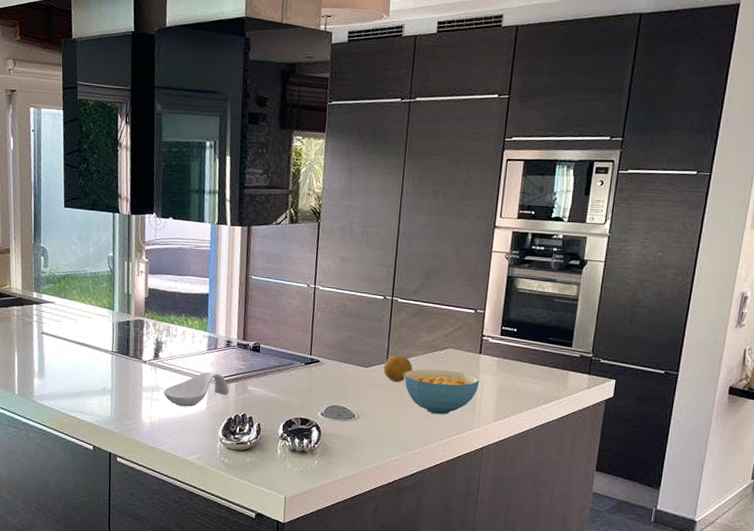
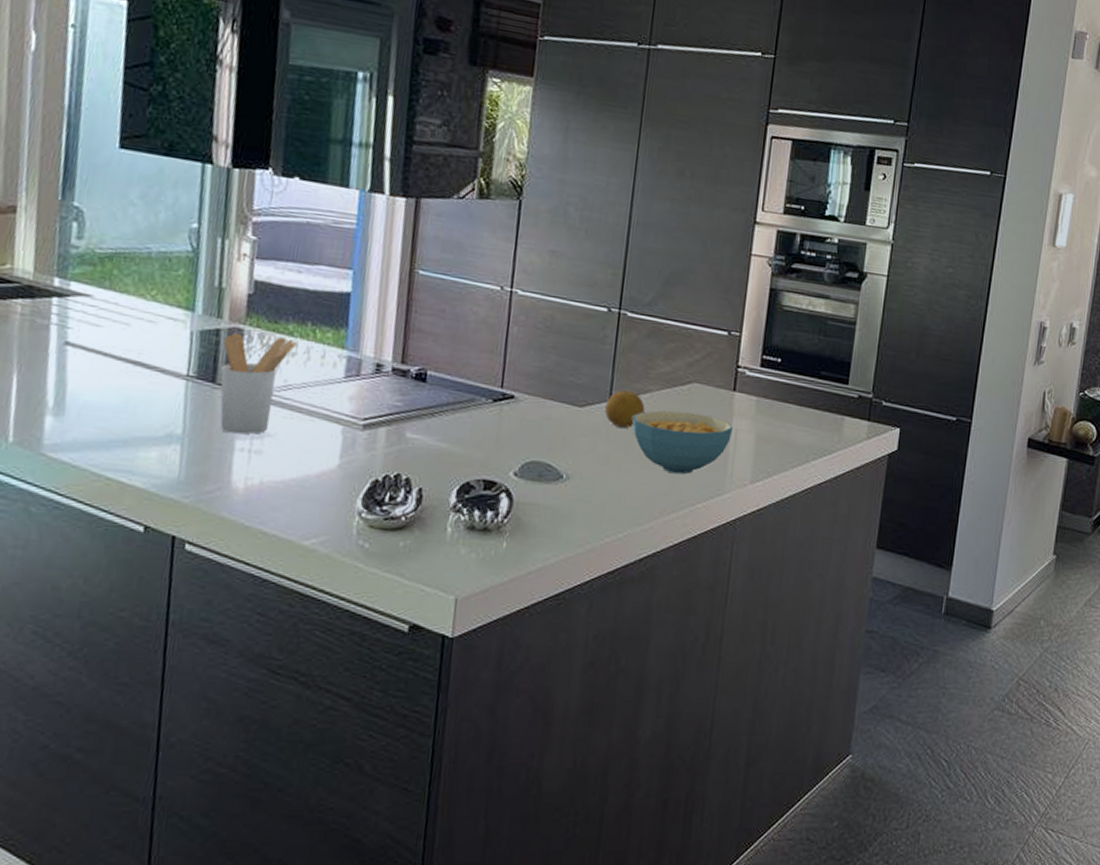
utensil holder: none [131,323,176,389] -> present [220,332,297,435]
spoon rest: present [164,372,229,407] -> none [270,410,376,464]

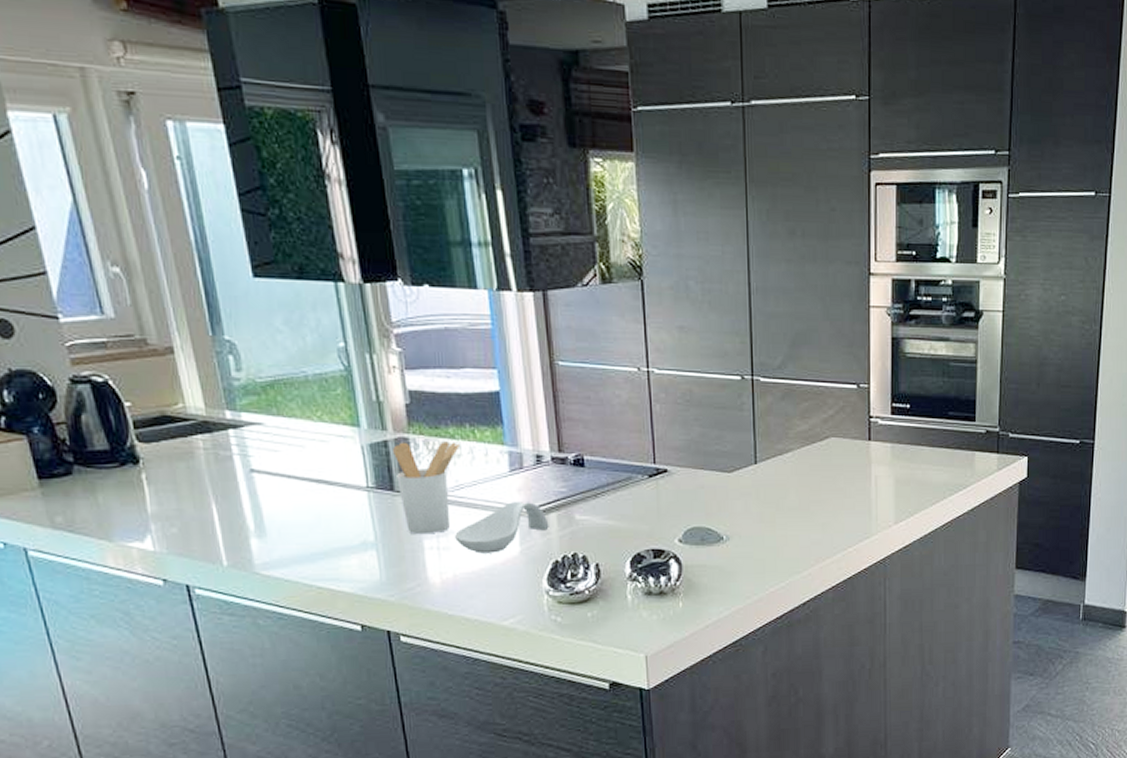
spoon rest: none [270,410,376,464] -> present [455,502,549,554]
fruit: present [605,390,645,428] -> none [753,452,789,487]
cereal bowl: present [632,410,734,475] -> none [779,465,873,524]

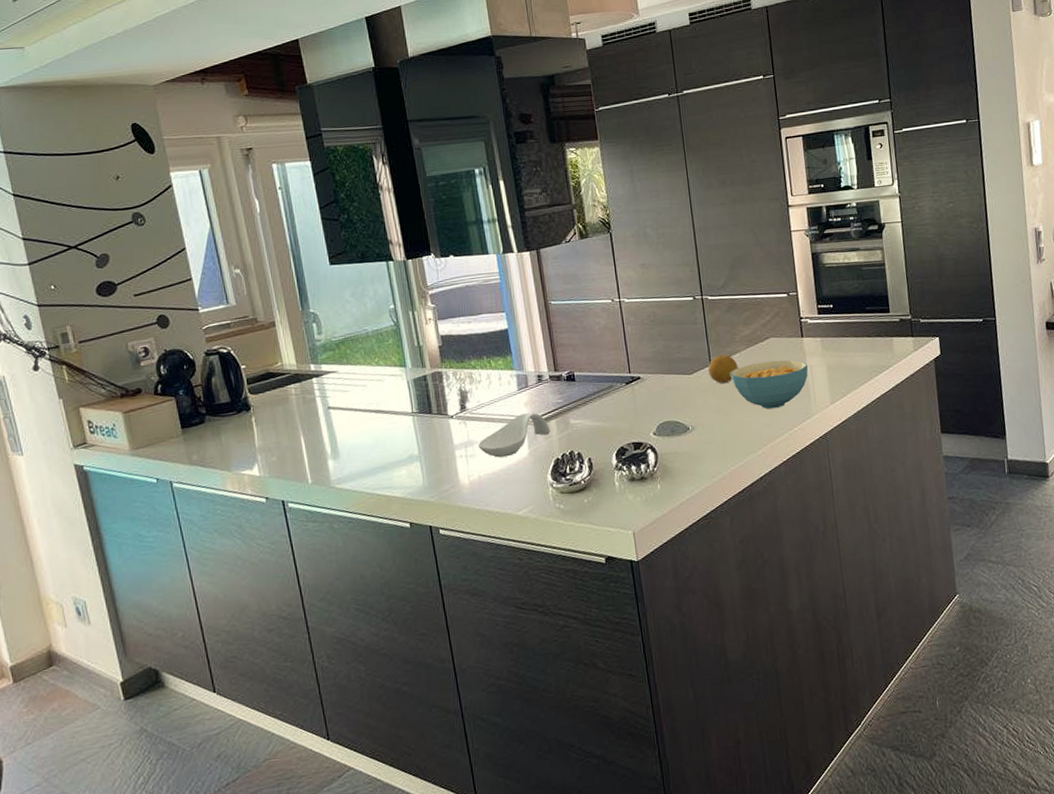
utensil holder: present [393,442,460,535] -> none [430,371,480,447]
fruit: none [753,452,789,487] -> present [708,355,738,383]
cereal bowl: none [779,465,873,524] -> present [730,360,809,409]

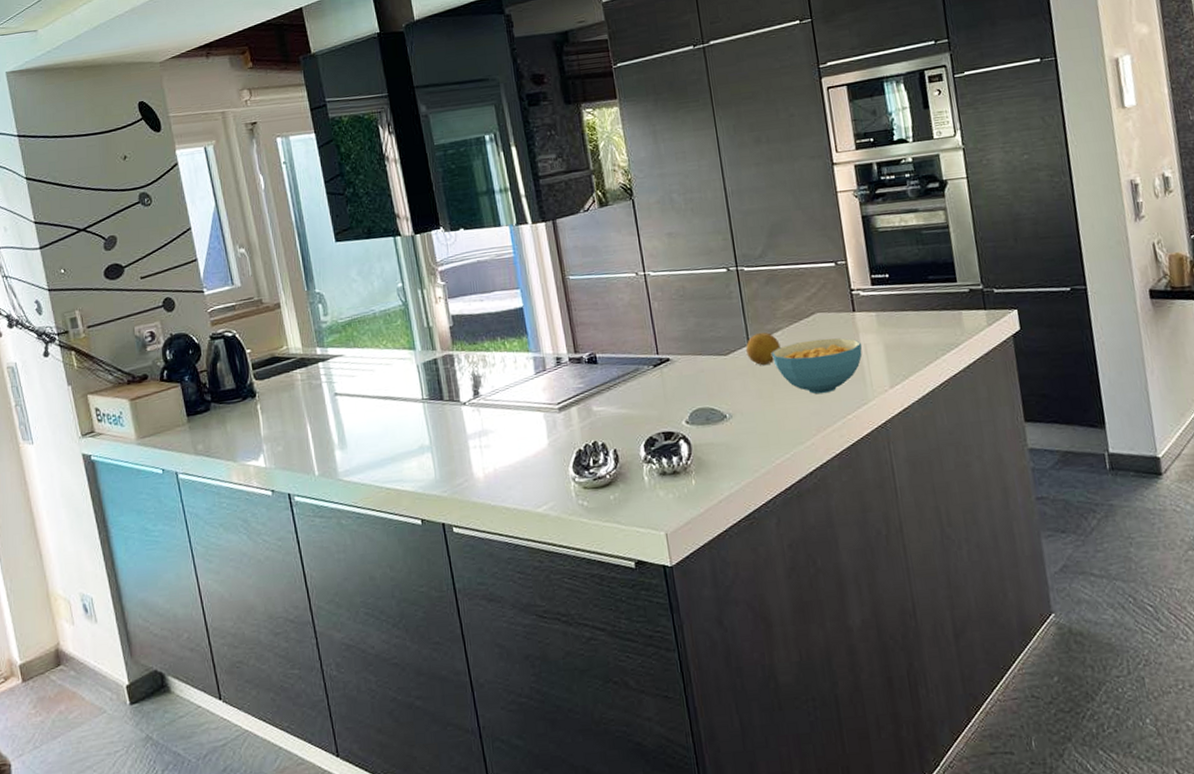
spoon rest: present [478,413,551,458] -> none [493,399,572,449]

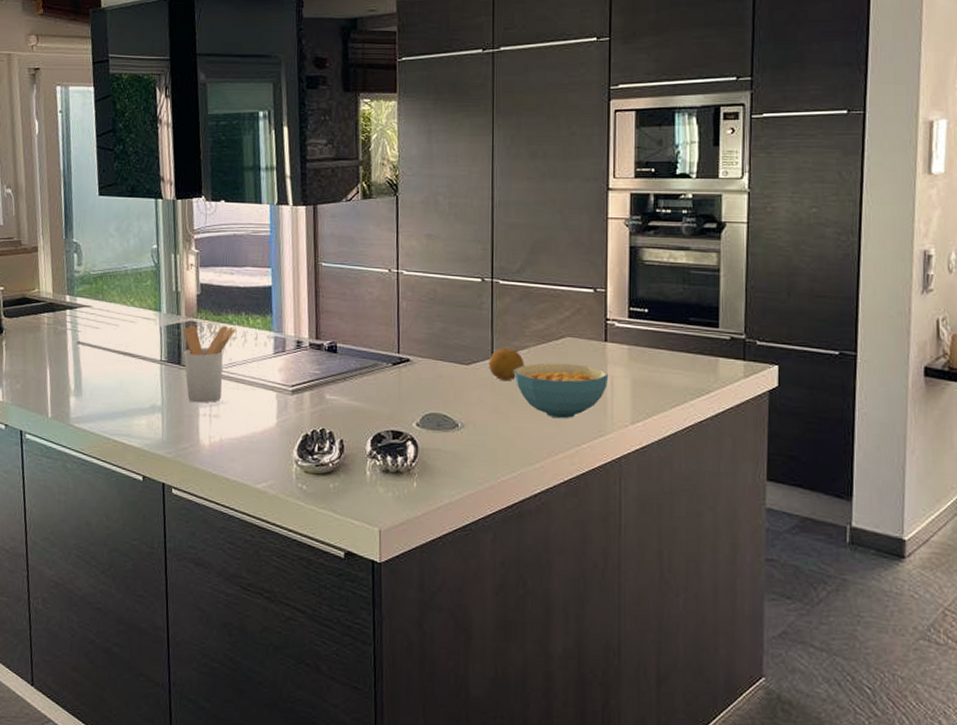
utensil holder: none [441,354,494,436] -> present [184,325,236,403]

